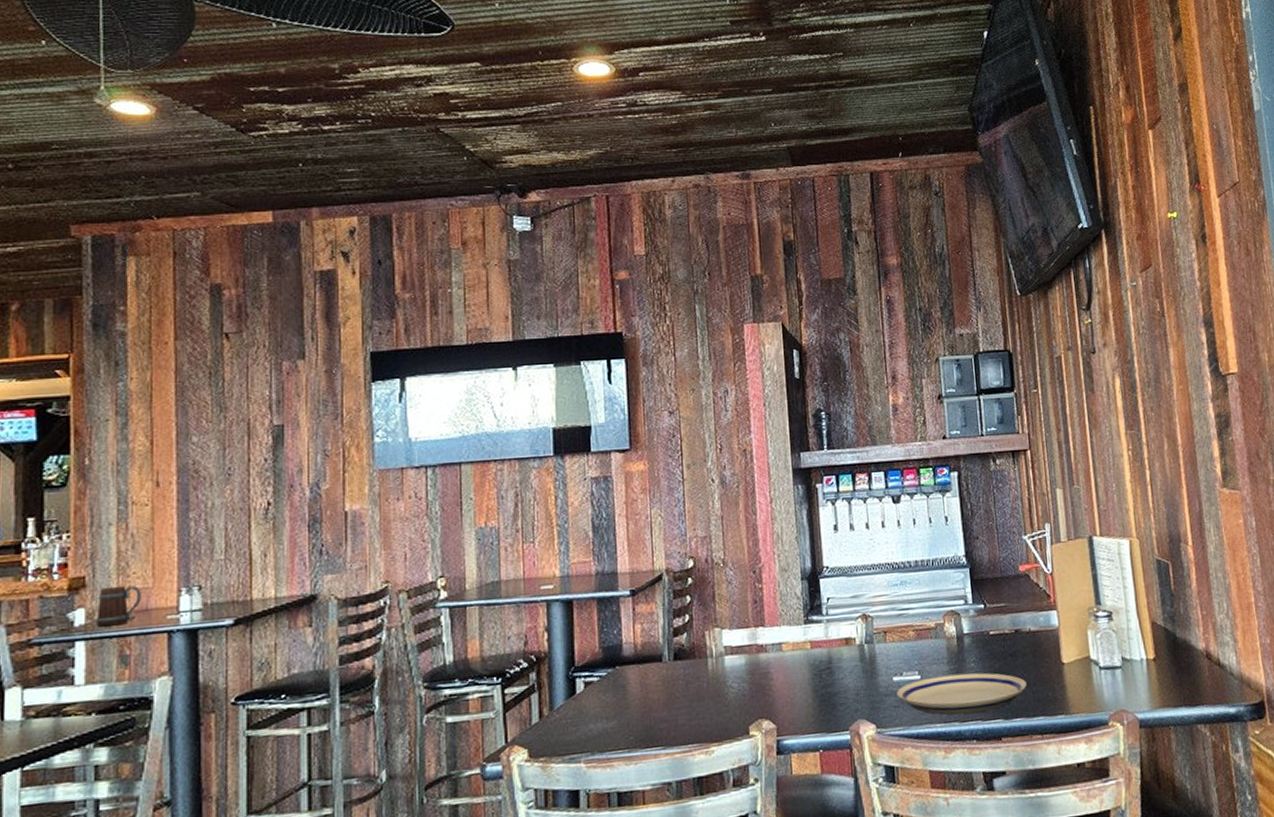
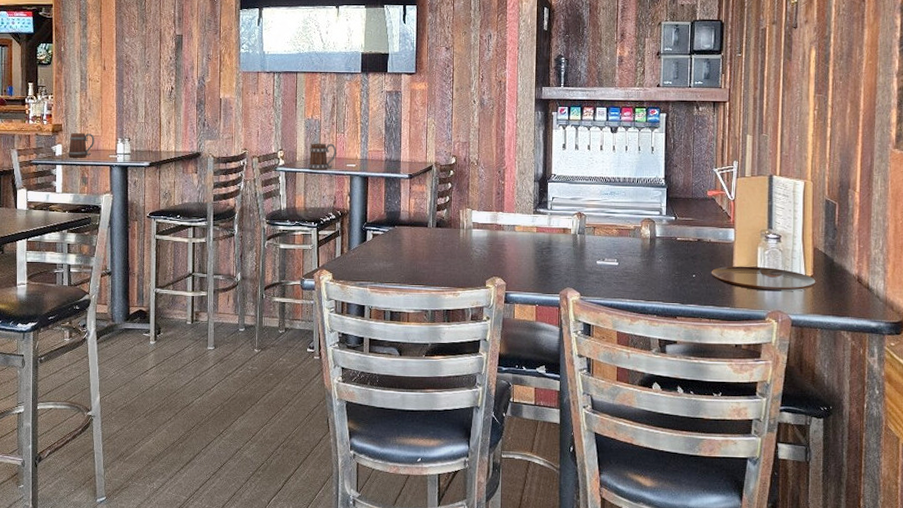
beer mug: none [484,559,525,602] -> present [308,143,337,171]
plate: present [897,672,1027,715] -> none [598,265,702,296]
plate: none [1036,654,1160,688] -> present [711,266,816,292]

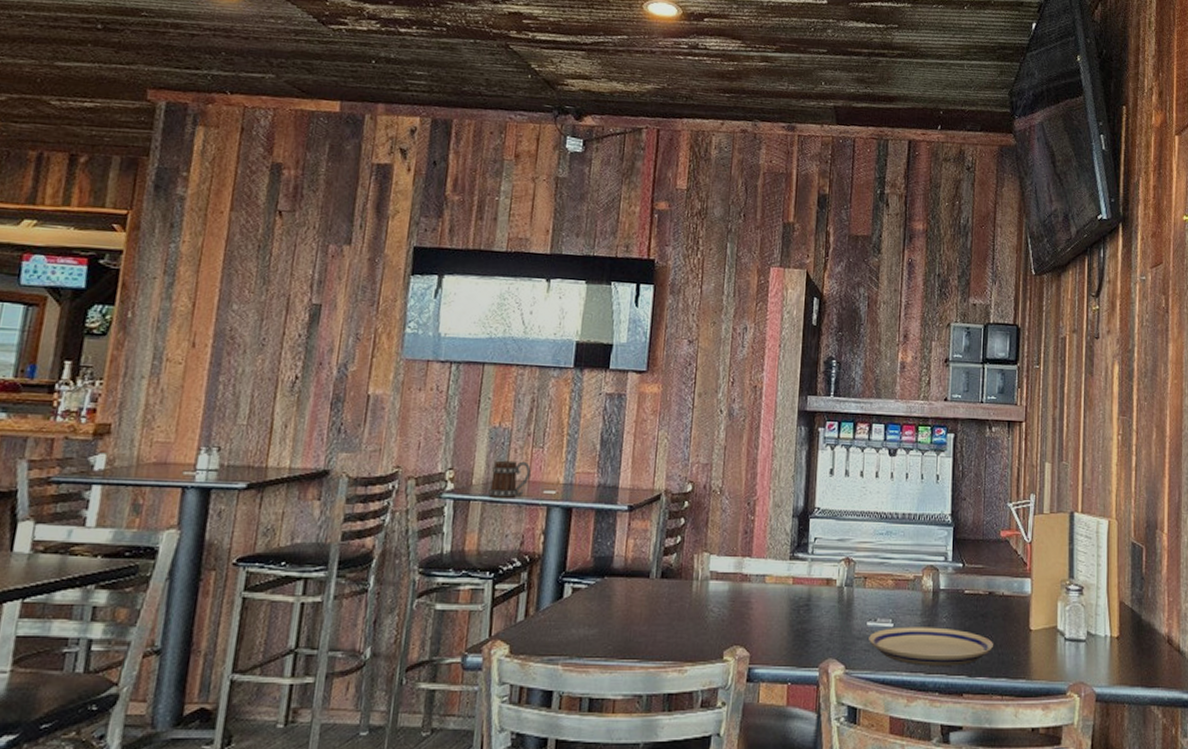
beer mug: present [68,132,94,158] -> none [114,436,163,475]
plate: none [598,265,702,296] -> present [869,627,993,666]
plate: present [711,266,816,292] -> none [1004,625,1123,658]

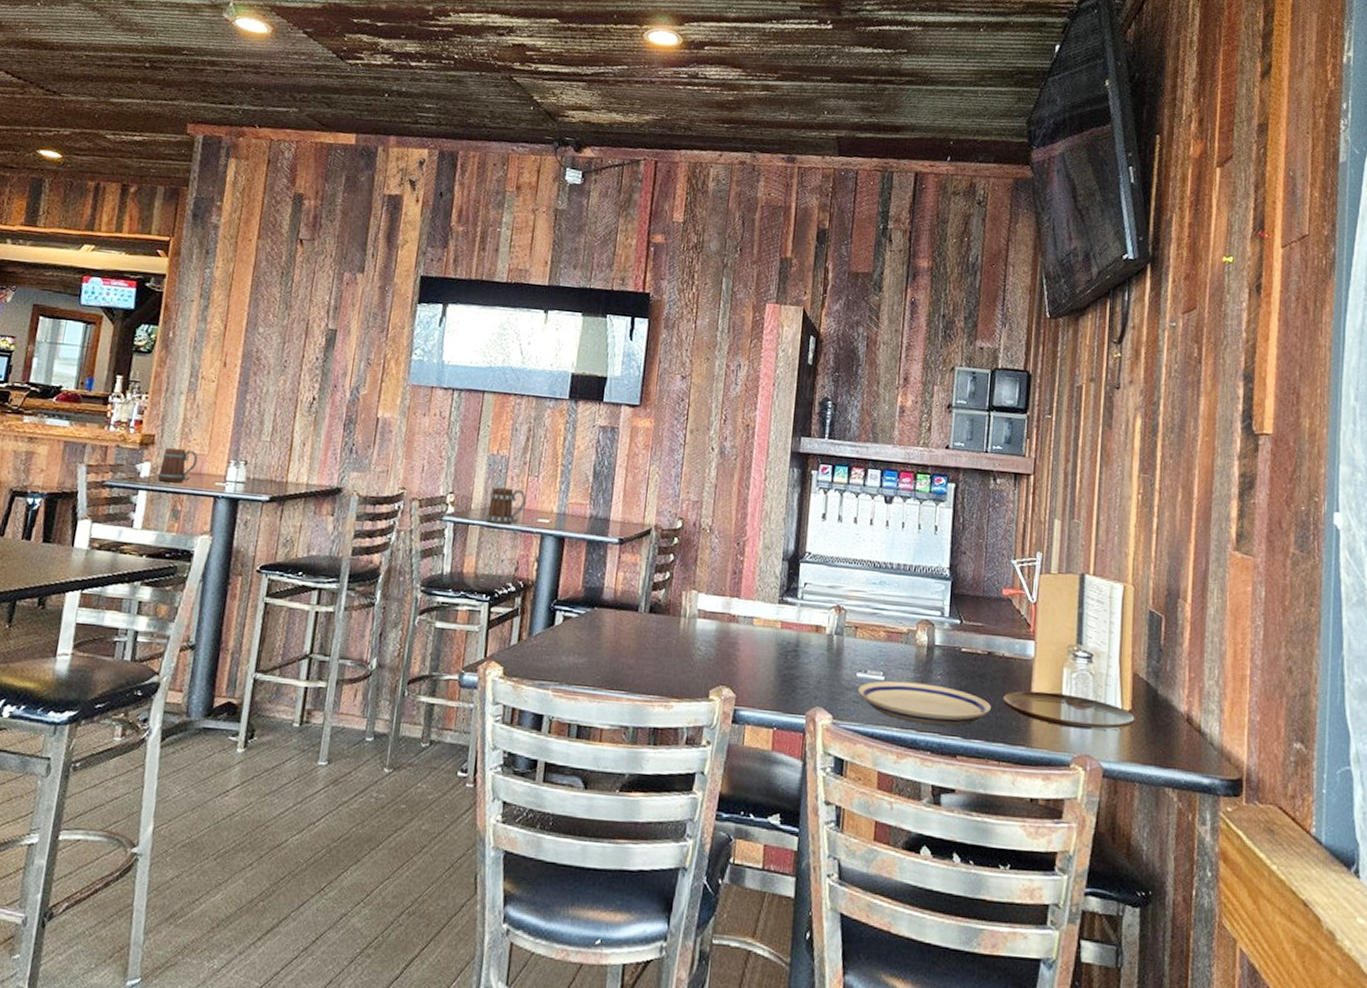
beer mug: none [114,436,163,475] -> present [157,447,198,483]
plate: none [1004,625,1123,658] -> present [1003,690,1135,731]

